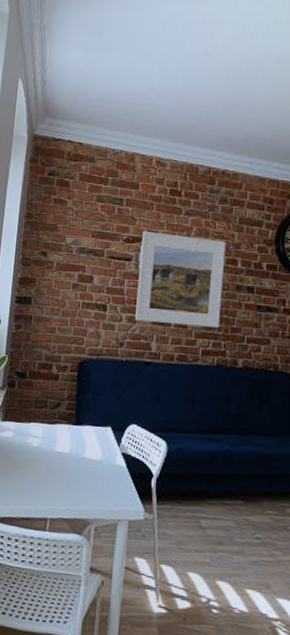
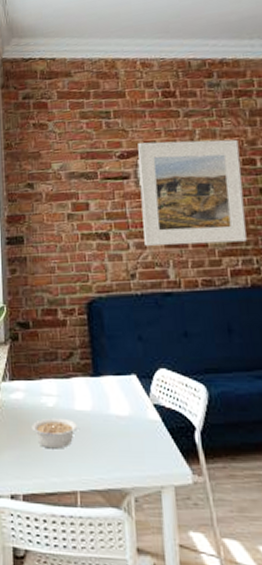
legume: none [16,455,58,482] -> present [31,418,80,449]

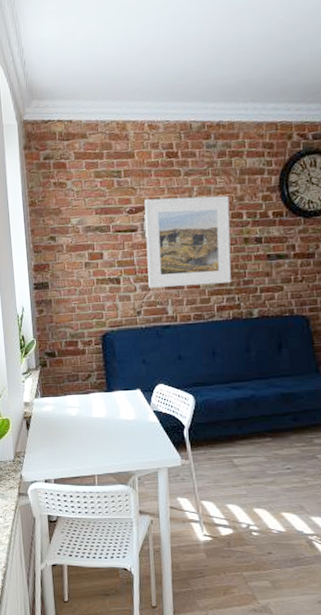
legume: present [31,418,80,449] -> none [59,423,97,446]

